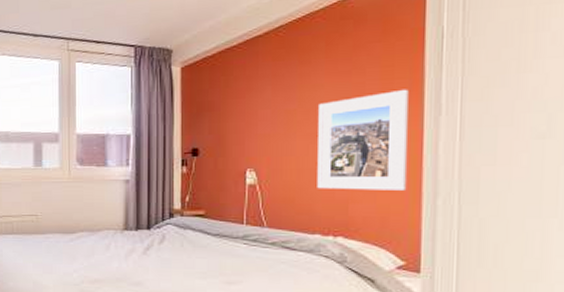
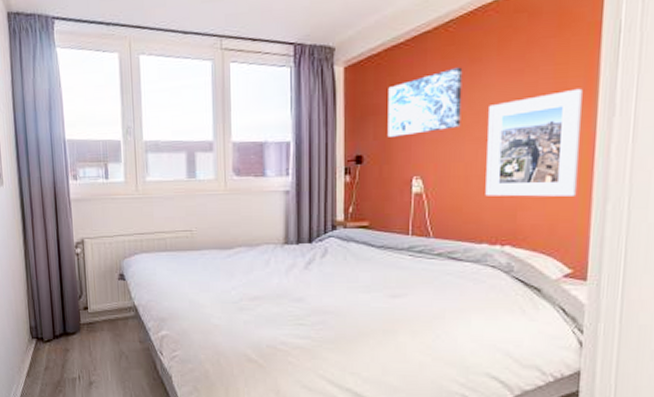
wall art: none [222,68,293,132] -> present [387,67,463,137]

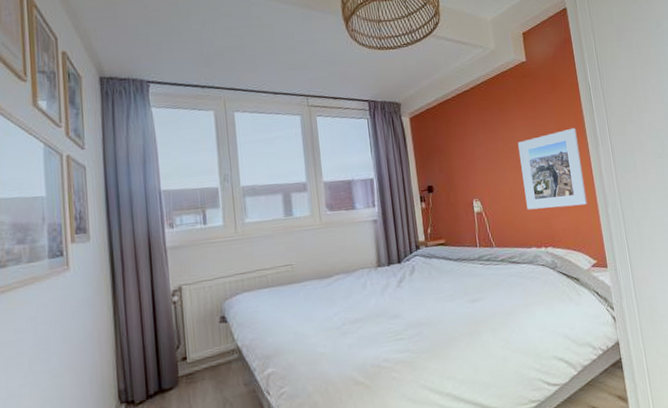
wall art: present [387,67,463,137] -> none [445,115,501,170]

